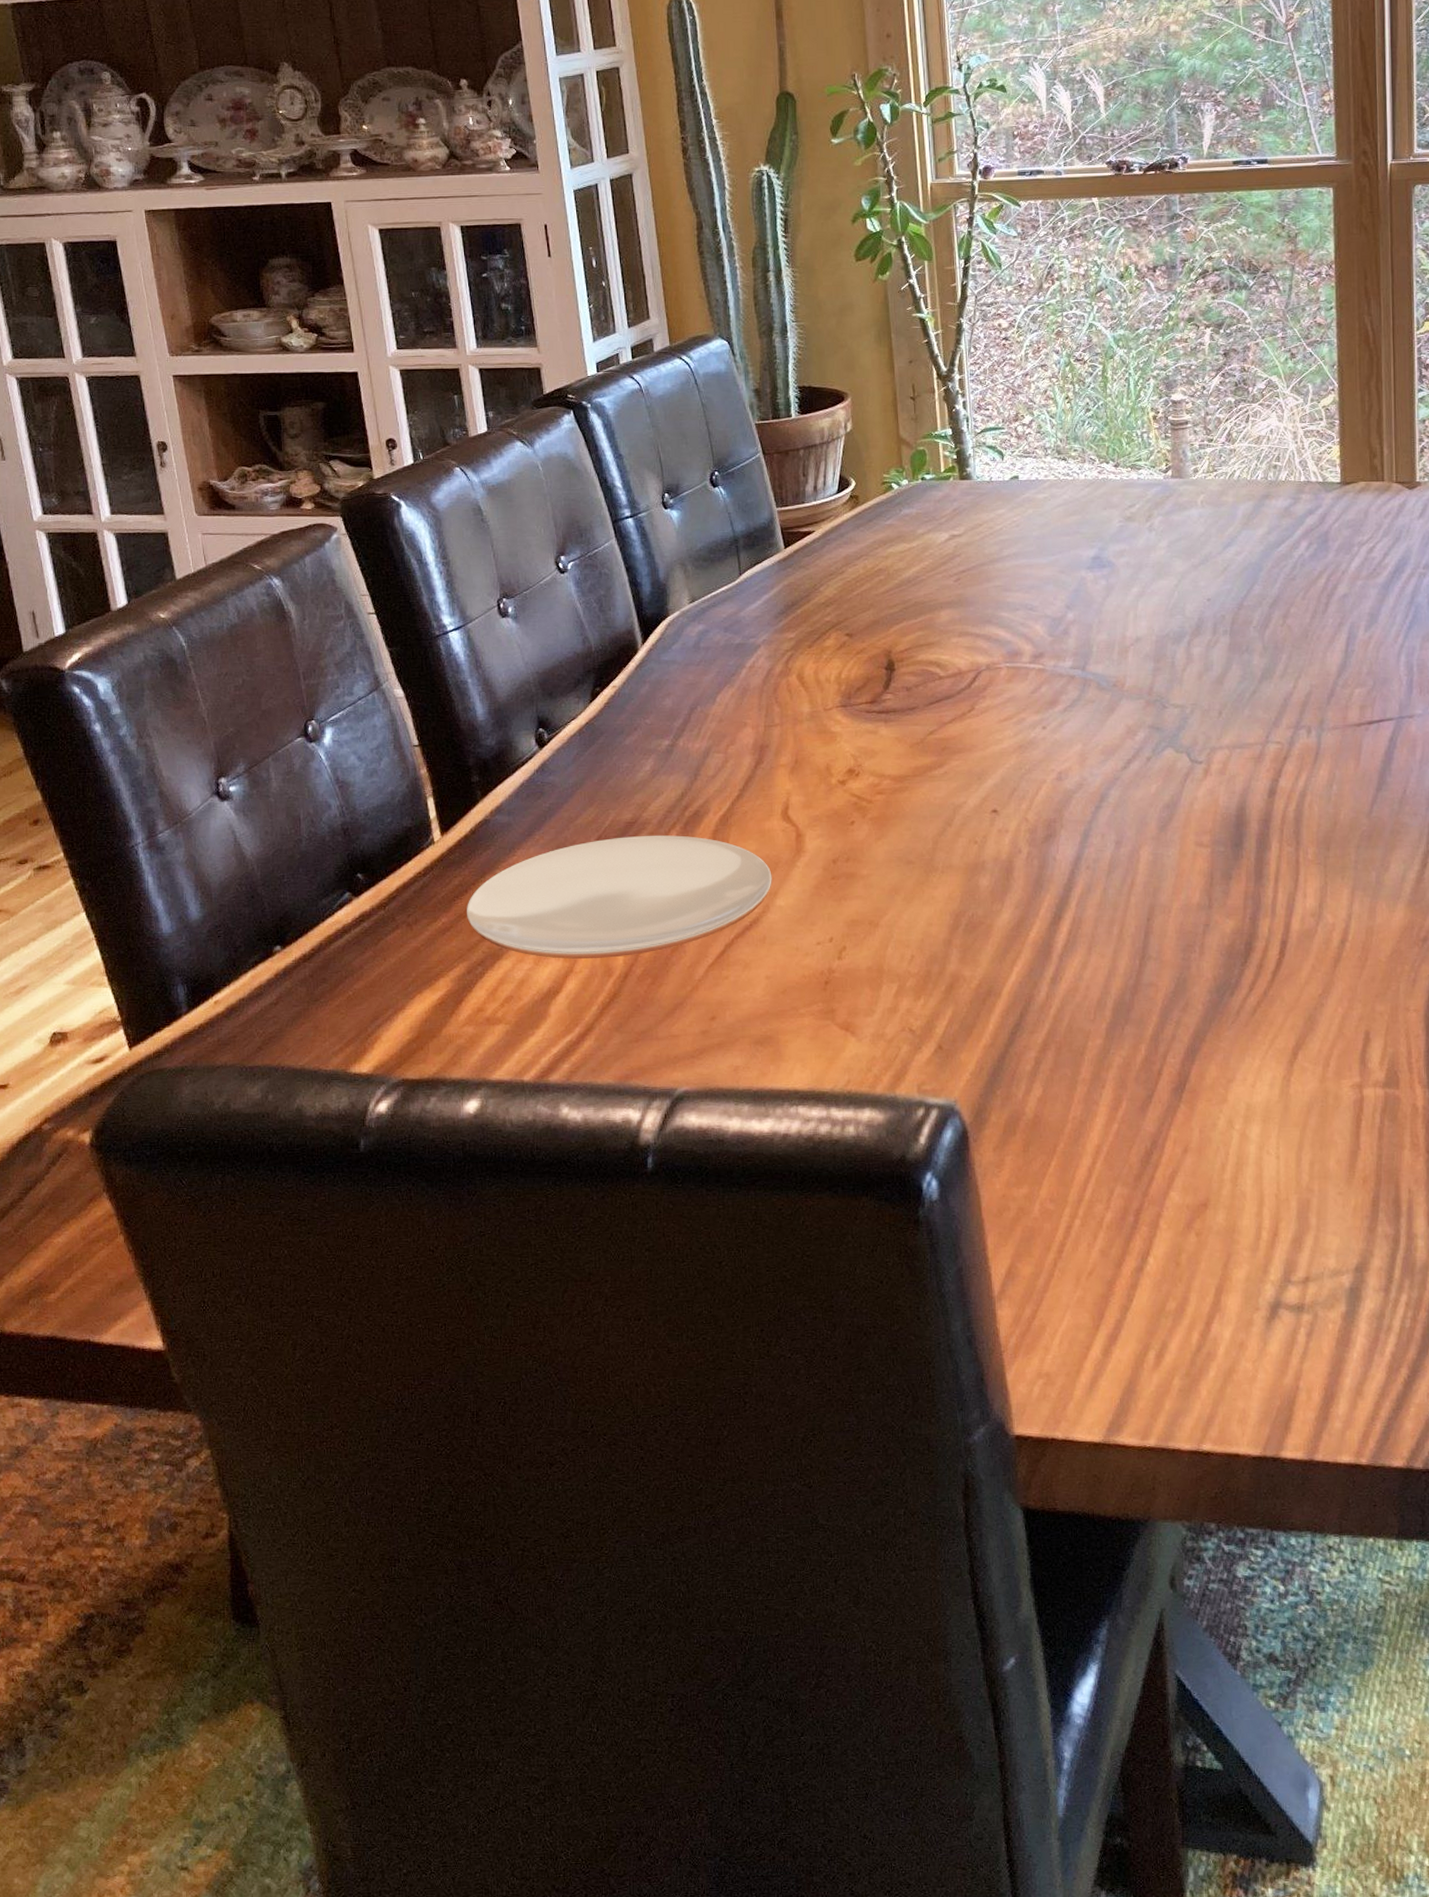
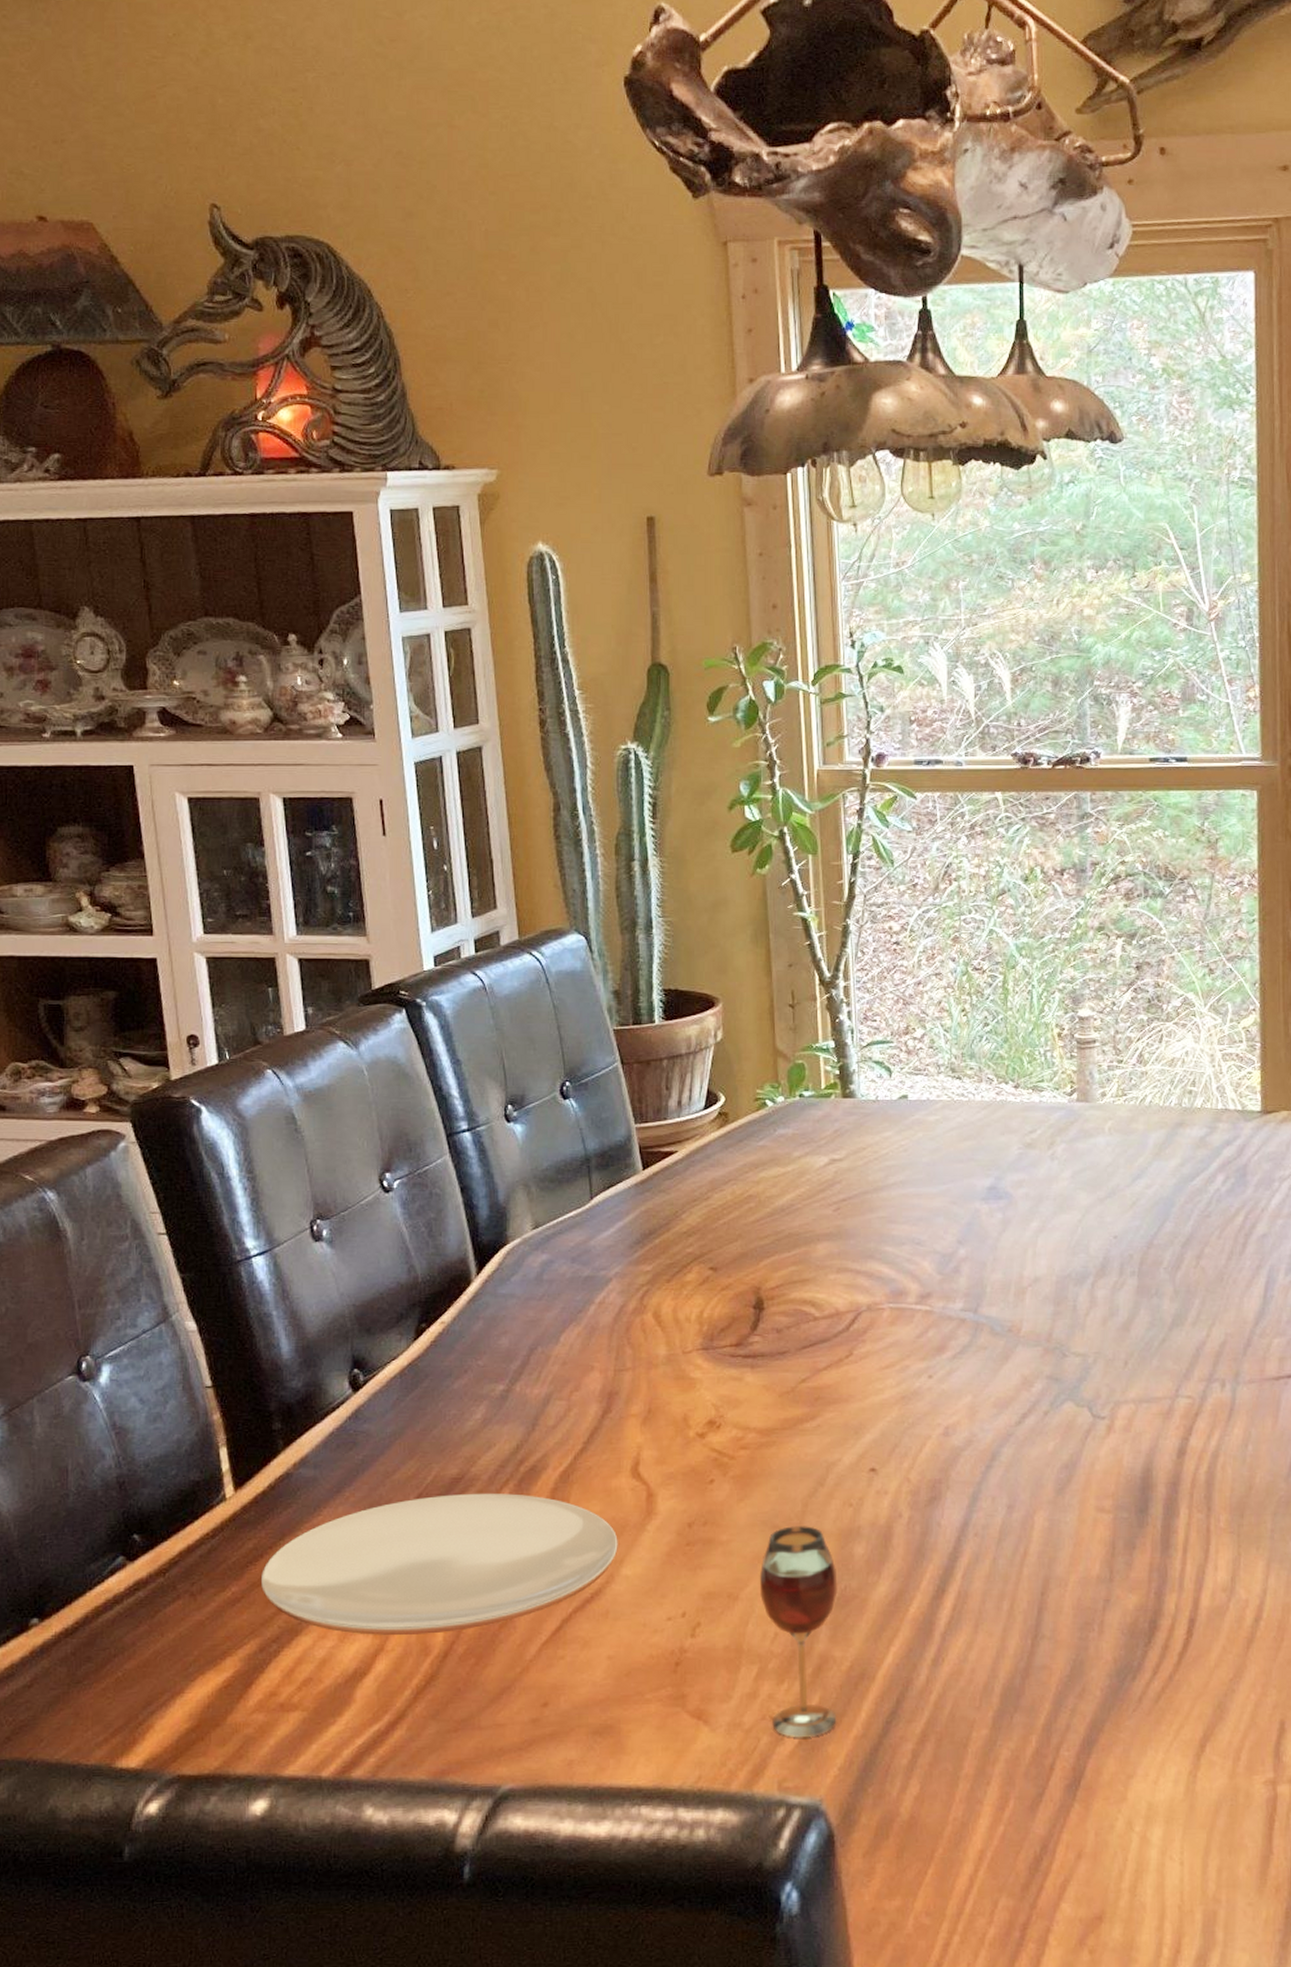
wineglass: none [896,861,968,1046] -> present [759,1526,838,1737]

